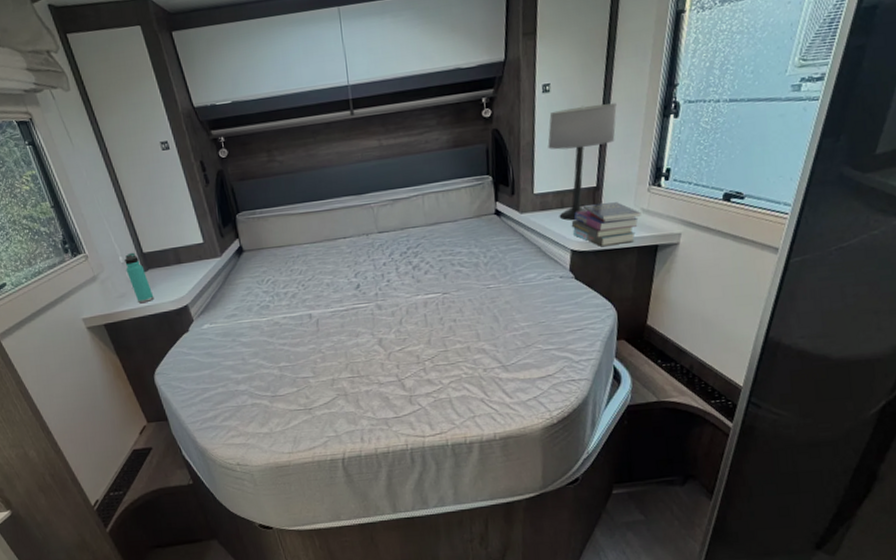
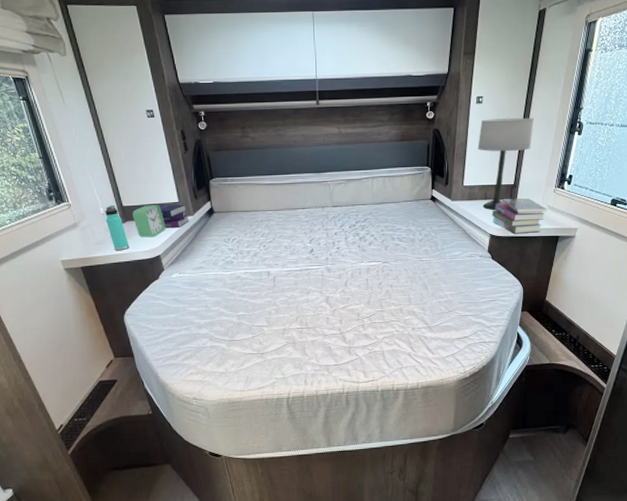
alarm clock: none [154,248,192,287] -> present [132,205,166,238]
book: none [182,245,217,273] -> present [158,204,189,228]

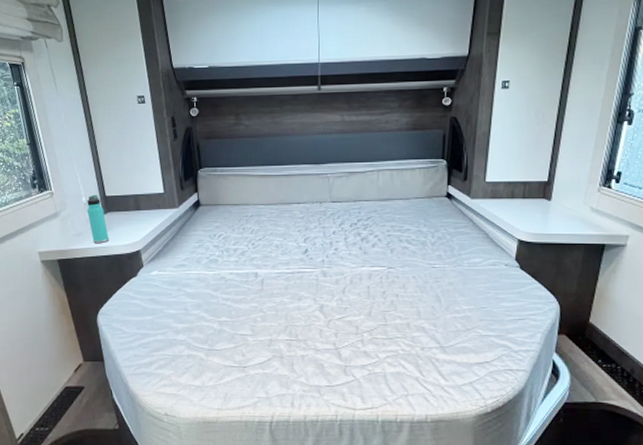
alarm clock: present [132,205,166,238] -> none [114,195,149,230]
book: present [158,204,189,228] -> none [142,195,174,220]
table lamp: present [477,117,534,210] -> none [503,104,572,211]
books: present [492,198,547,234] -> none [520,197,590,241]

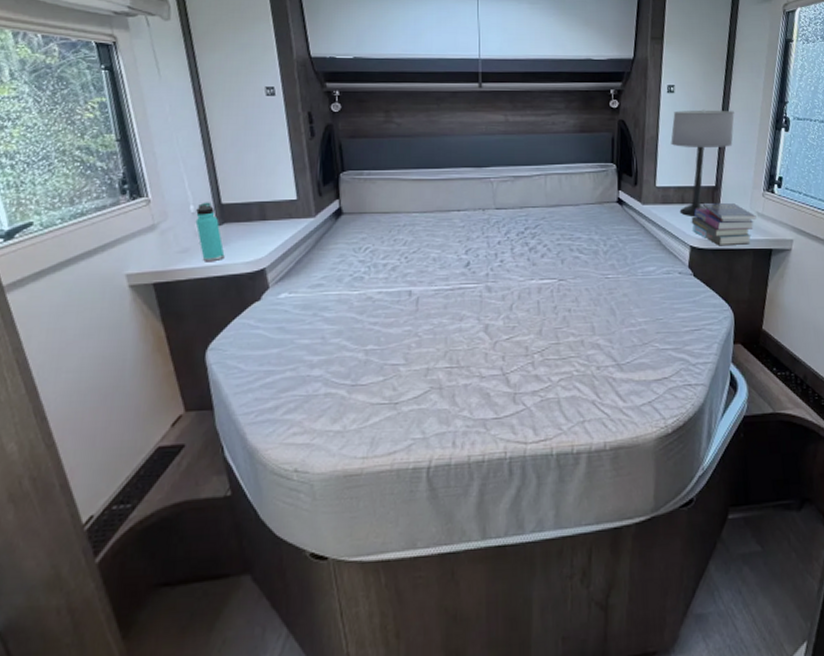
table lamp: none [503,104,572,211] -> present [671,109,734,216]
books: none [520,197,590,241] -> present [691,202,757,246]

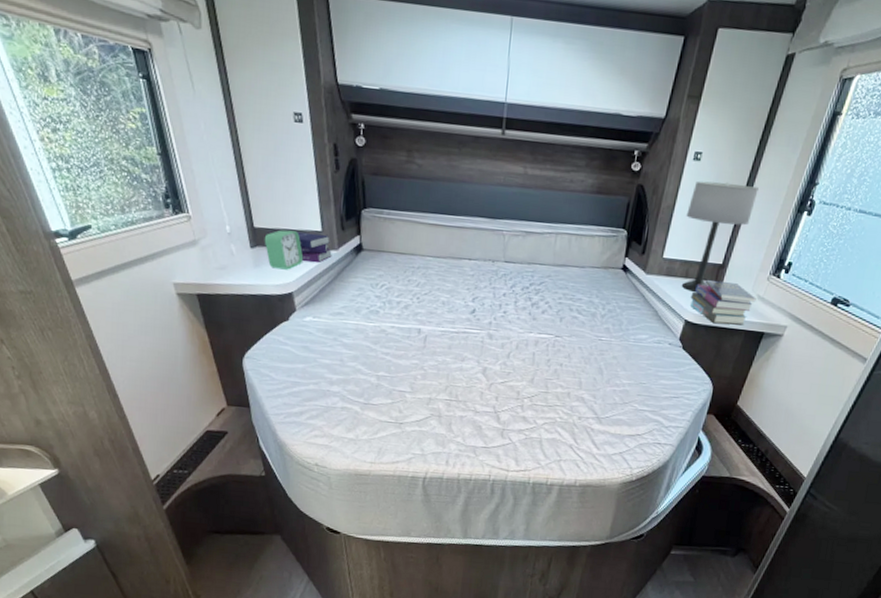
thermos bottle: present [195,202,225,262] -> none [231,224,258,281]
alarm clock: none [232,203,277,245] -> present [264,230,304,270]
book: none [269,202,309,232] -> present [297,231,332,262]

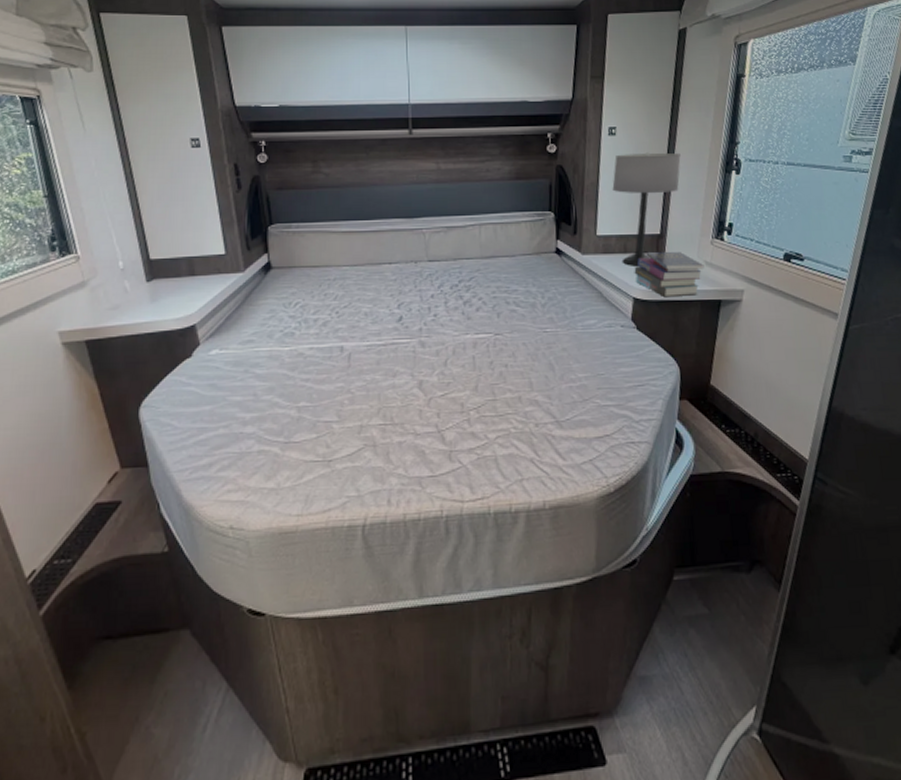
alarm clock: present [264,230,304,270] -> none [161,258,206,301]
book: present [297,231,332,262] -> none [198,257,238,288]

